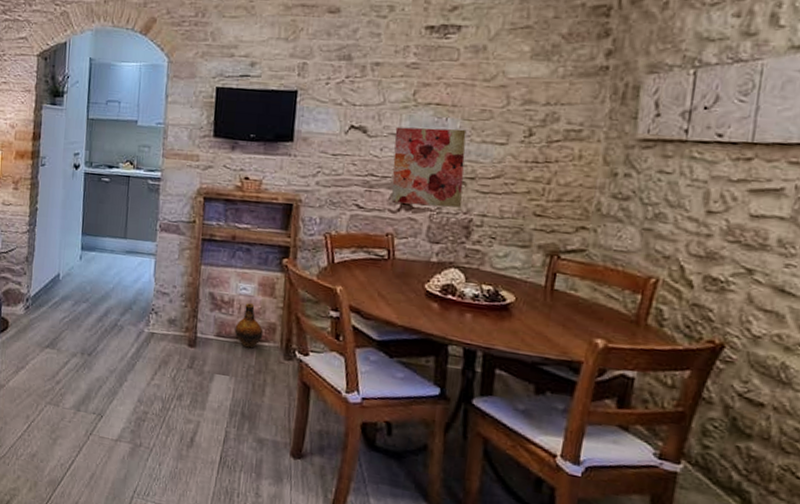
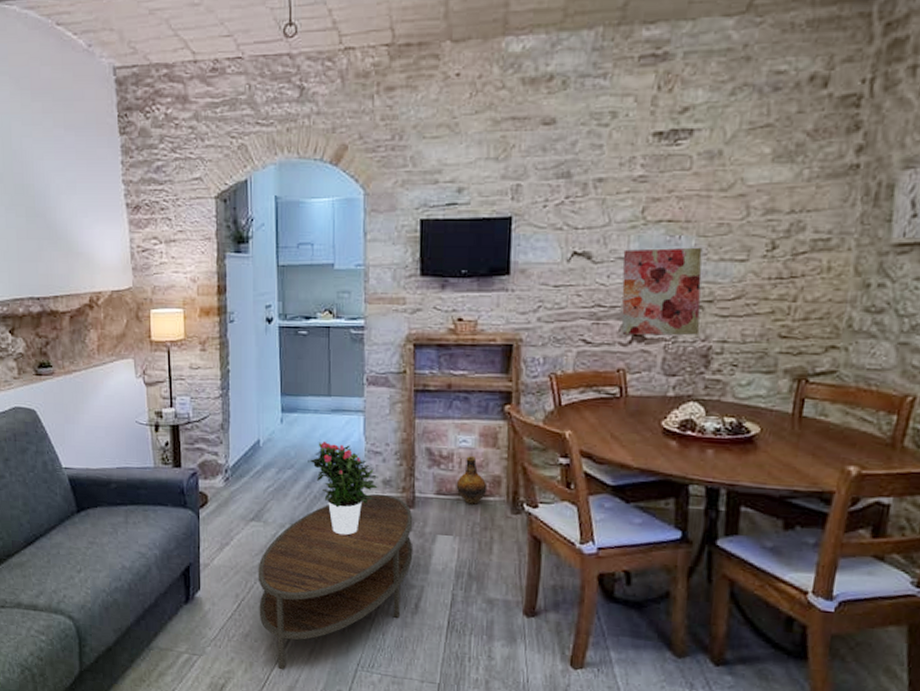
coffee table: none [46,331,194,492] -> present [258,493,414,670]
potted flower: none [101,279,165,368] -> present [308,441,378,535]

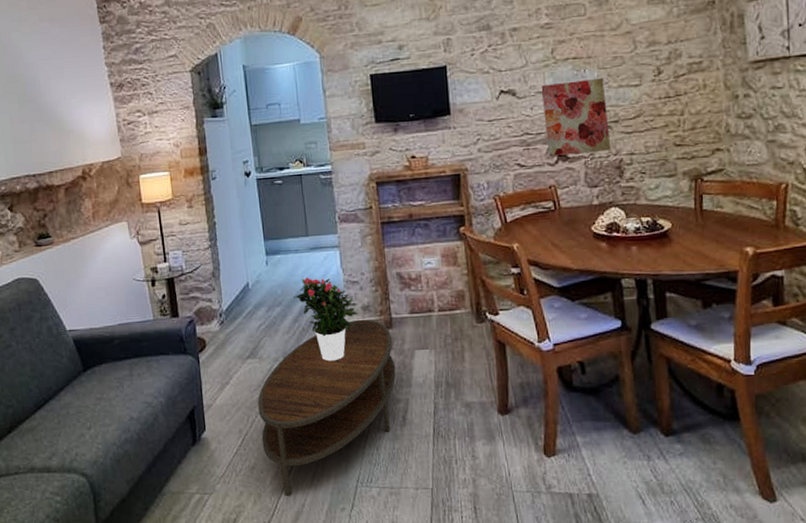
ceramic jug: present [456,456,488,506] -> none [426,276,454,320]

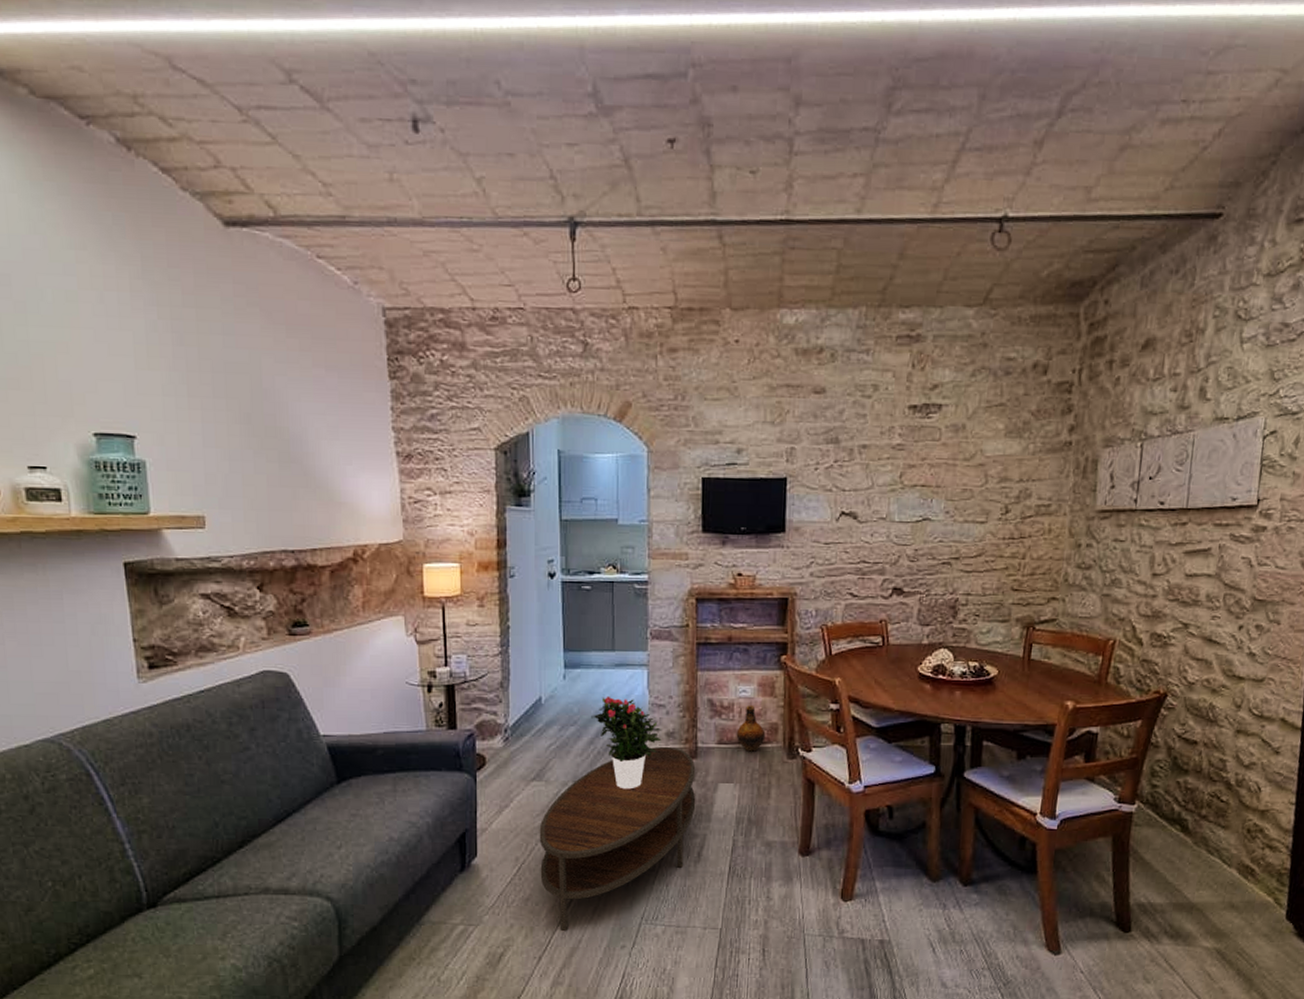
ceramic jug: none [426,276,454,320] -> present [736,706,766,753]
wall art: present [541,77,612,156] -> none [883,510,950,589]

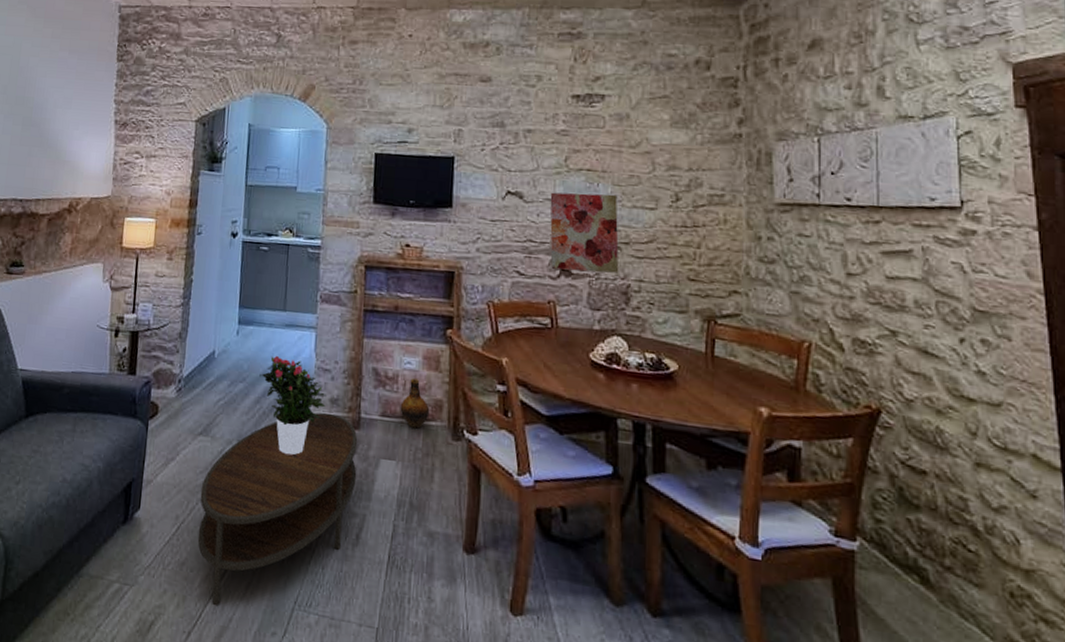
wall art: none [883,510,950,589] -> present [550,192,619,273]

